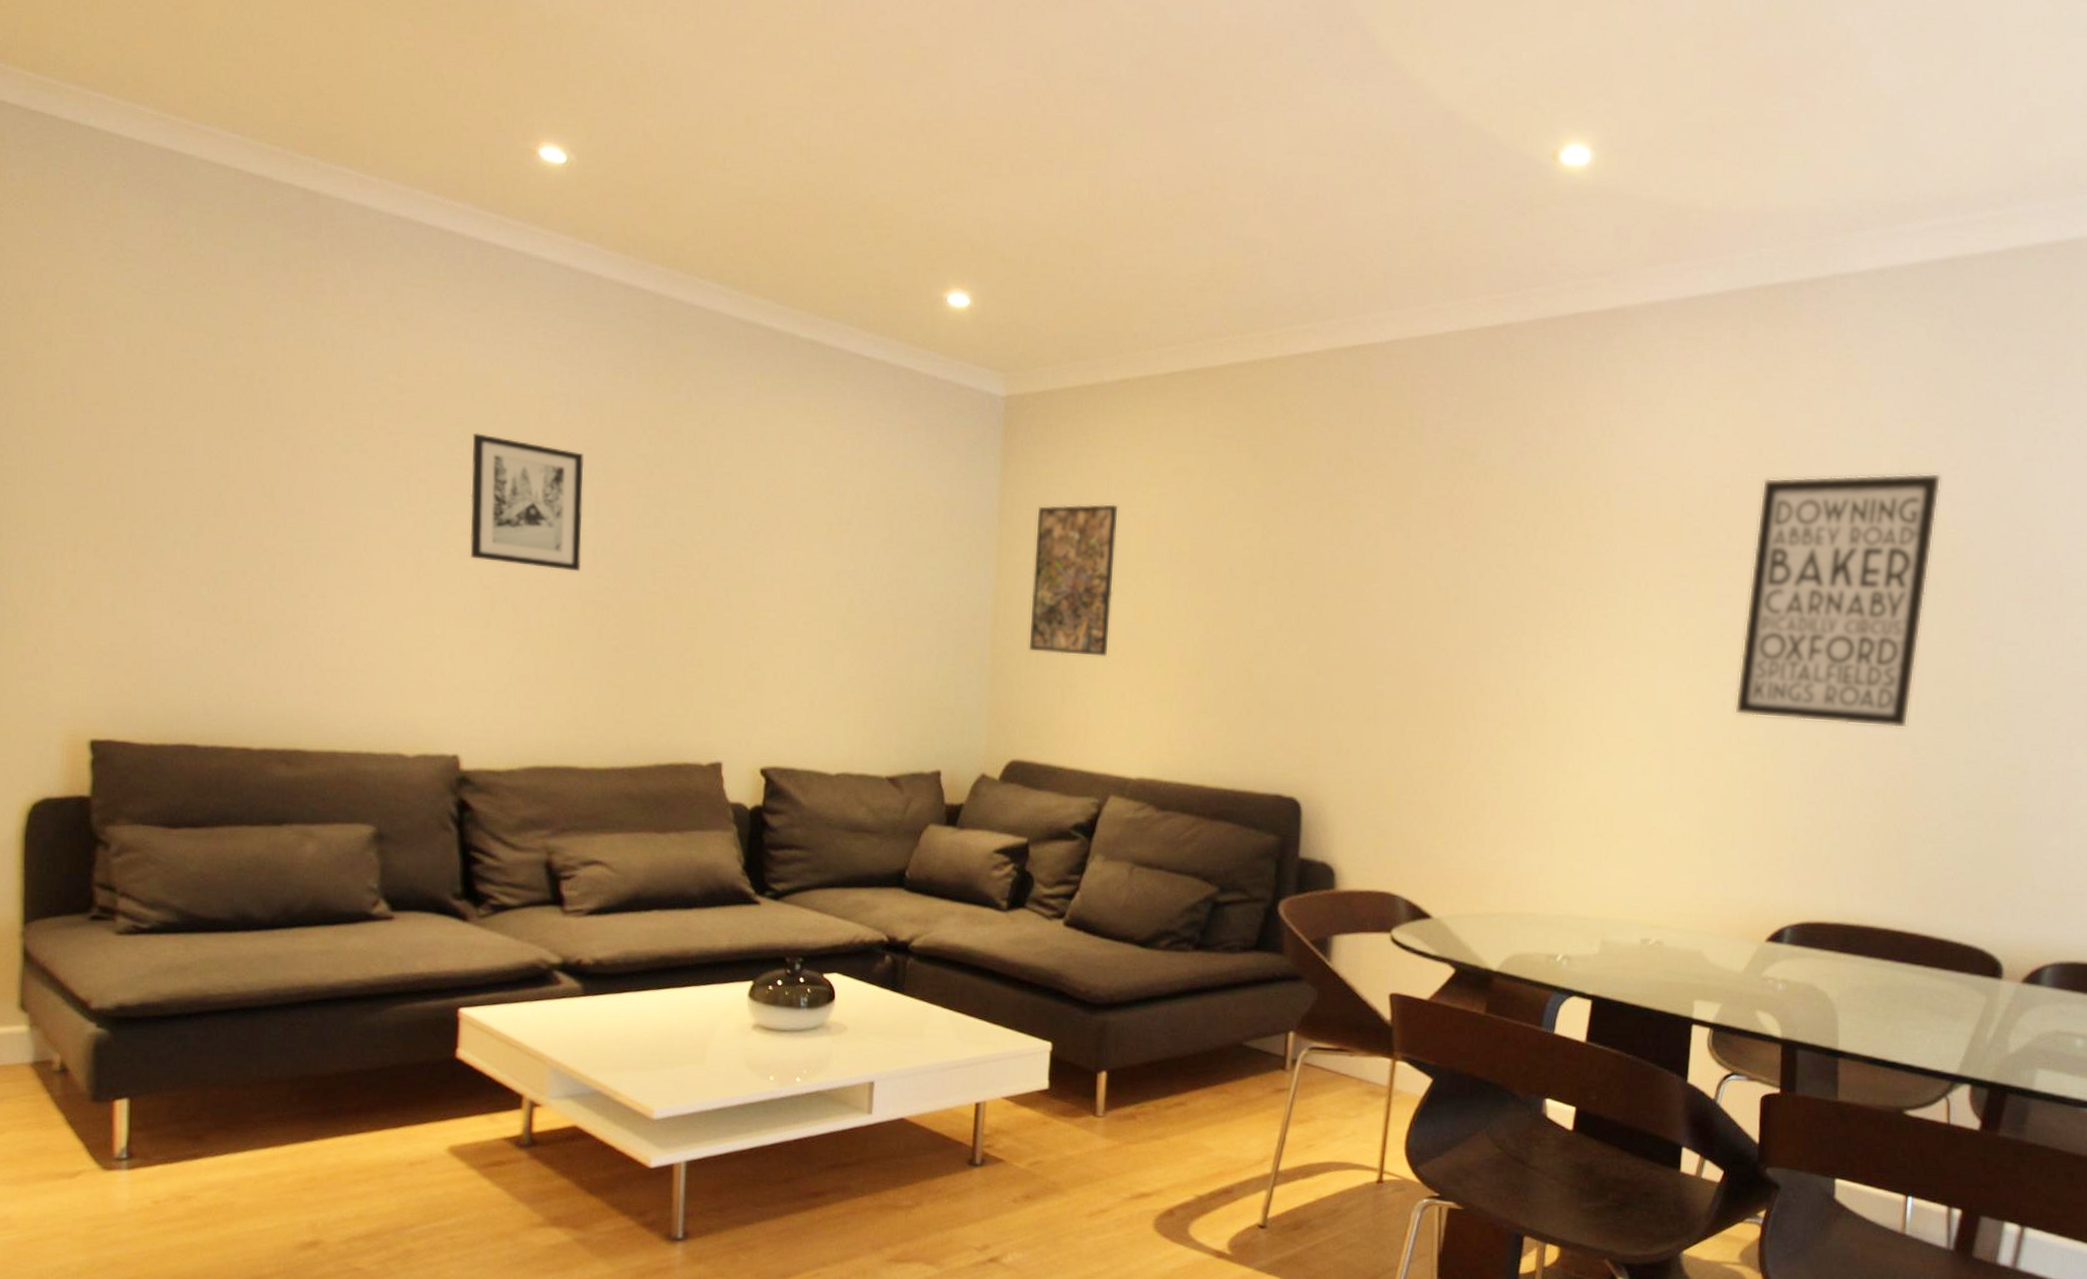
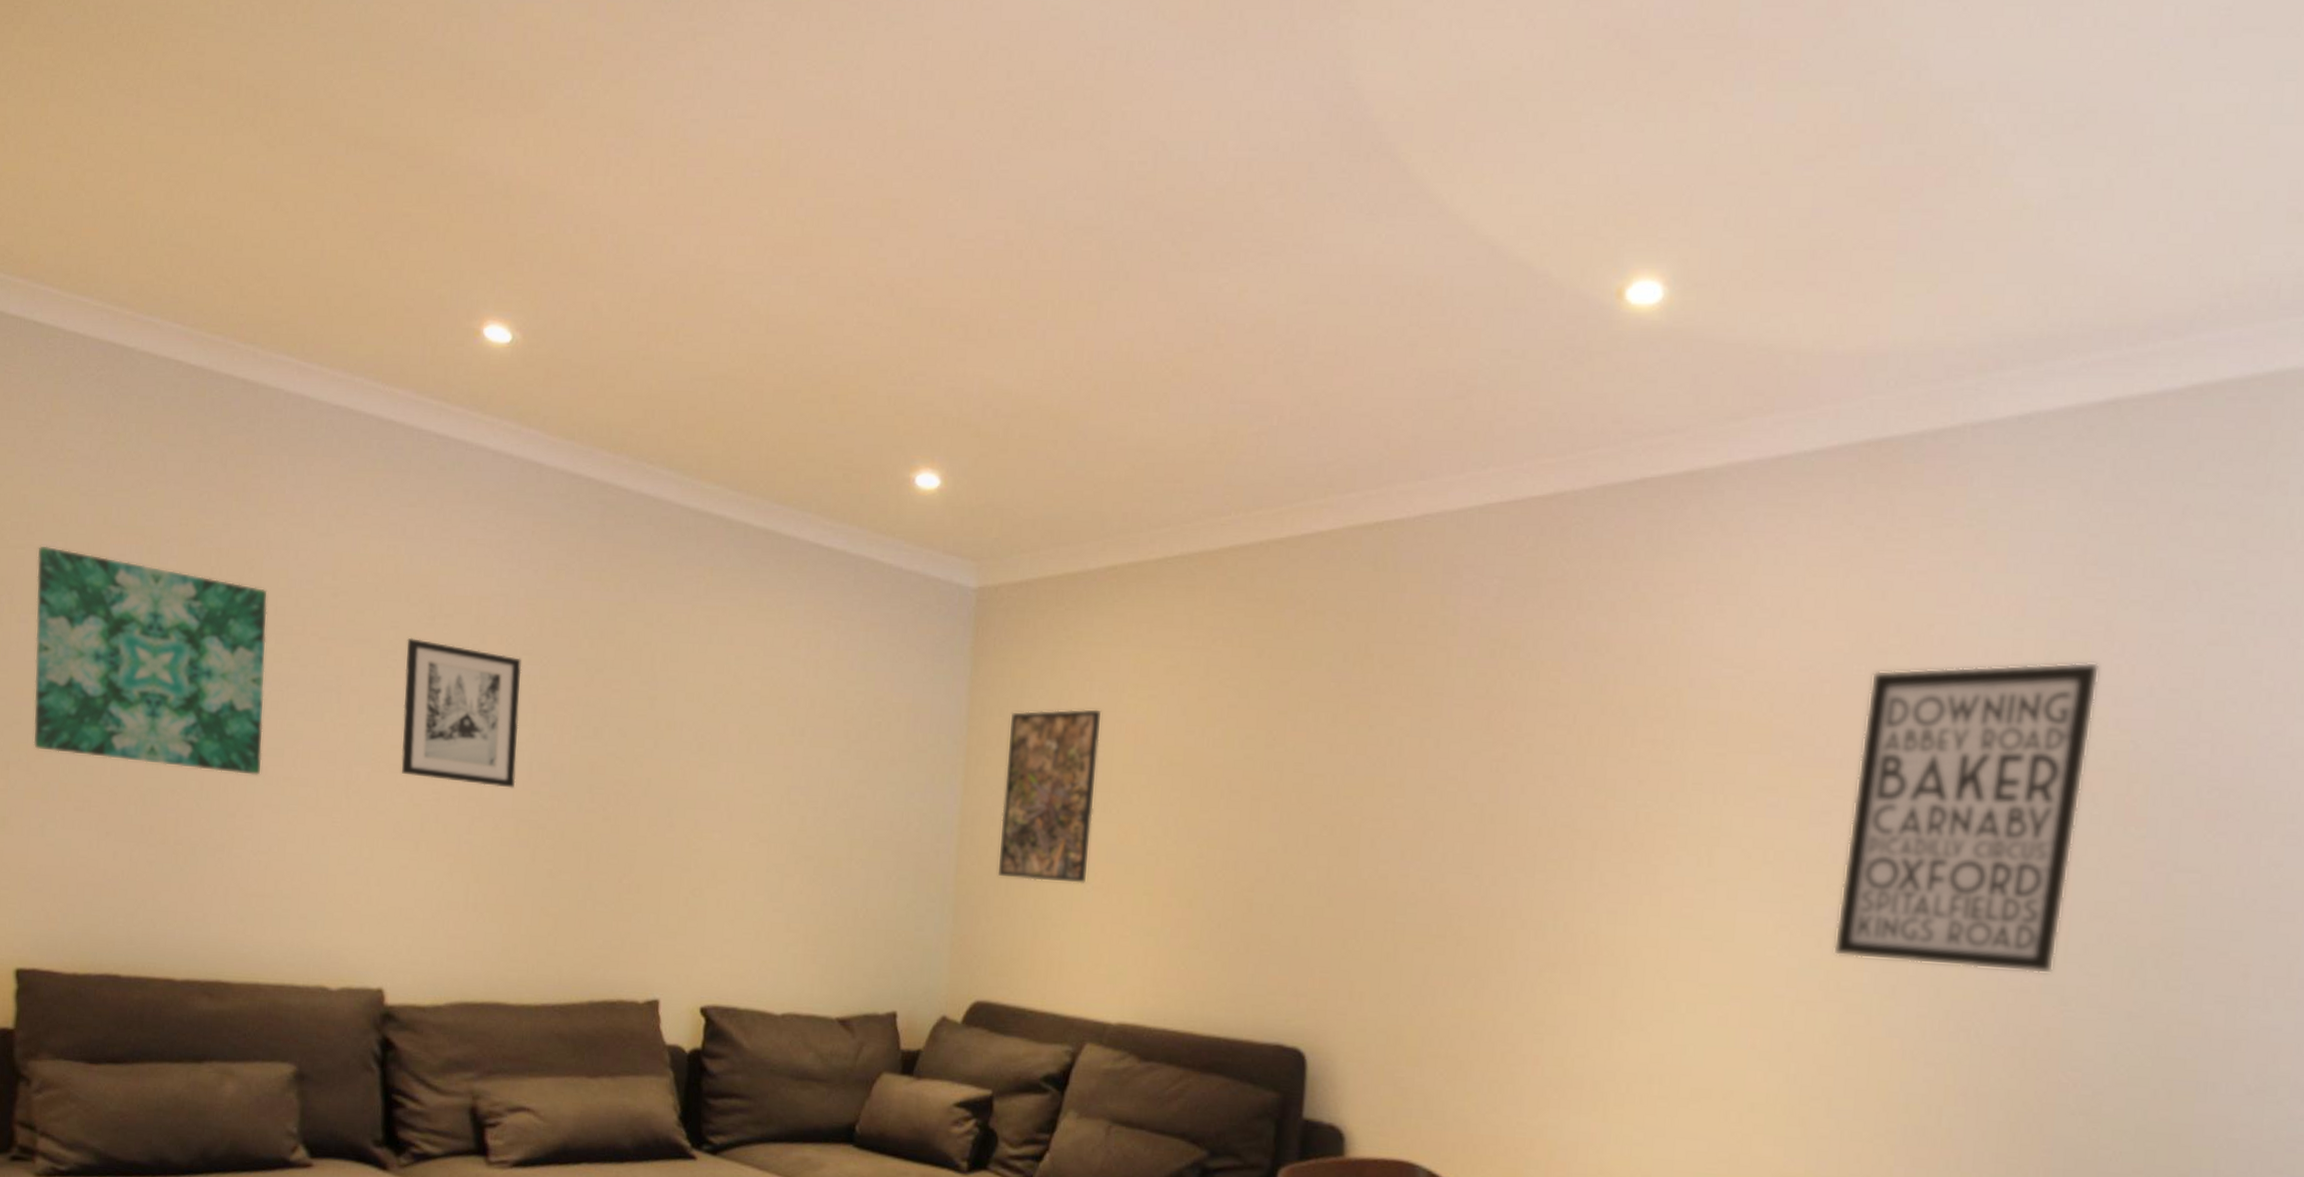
wall art: none [99,340,335,559] -> present [33,545,268,776]

